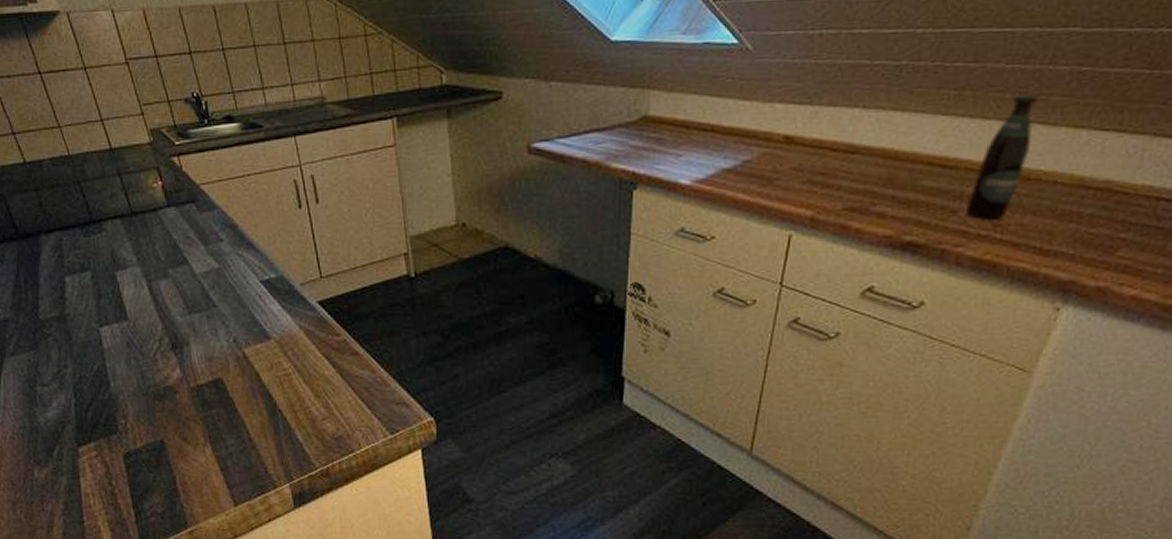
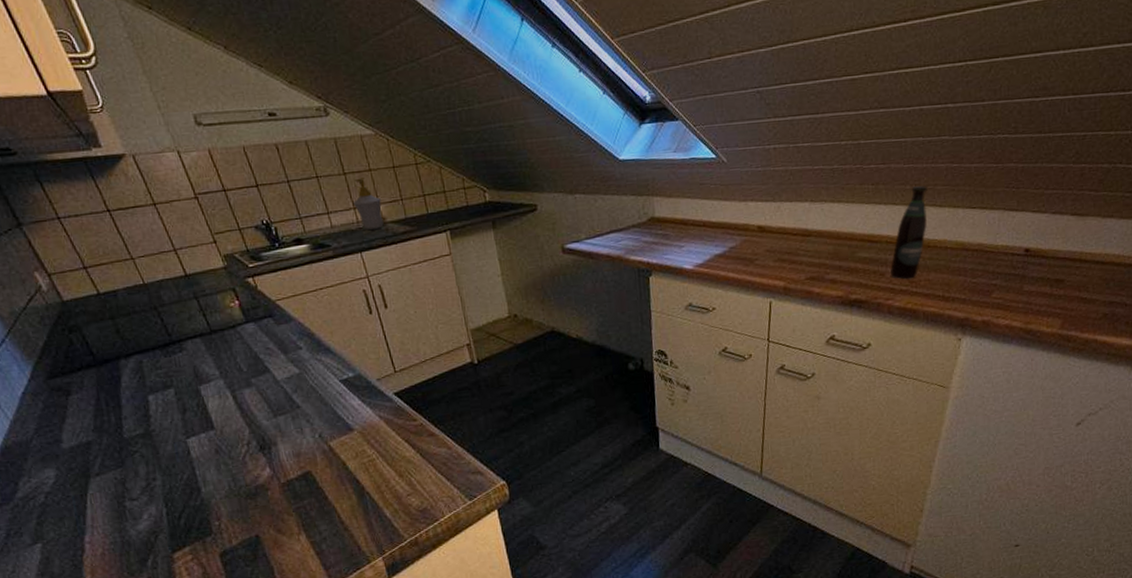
soap bottle: none [290,47,323,112] -> present [352,176,384,231]

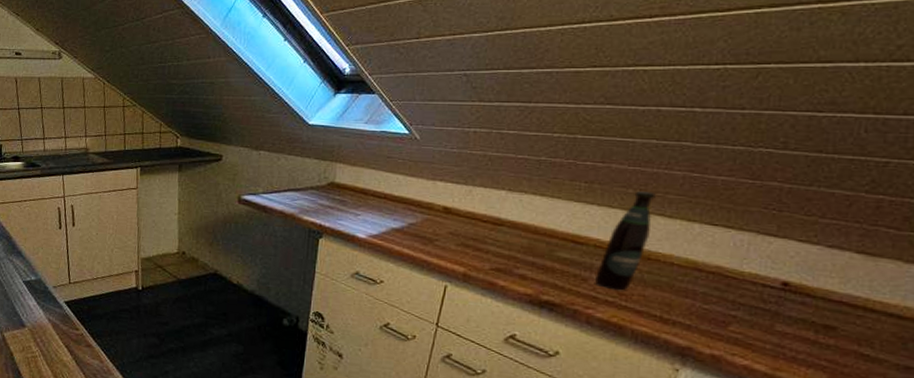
soap bottle: present [352,176,384,231] -> none [65,112,88,158]

